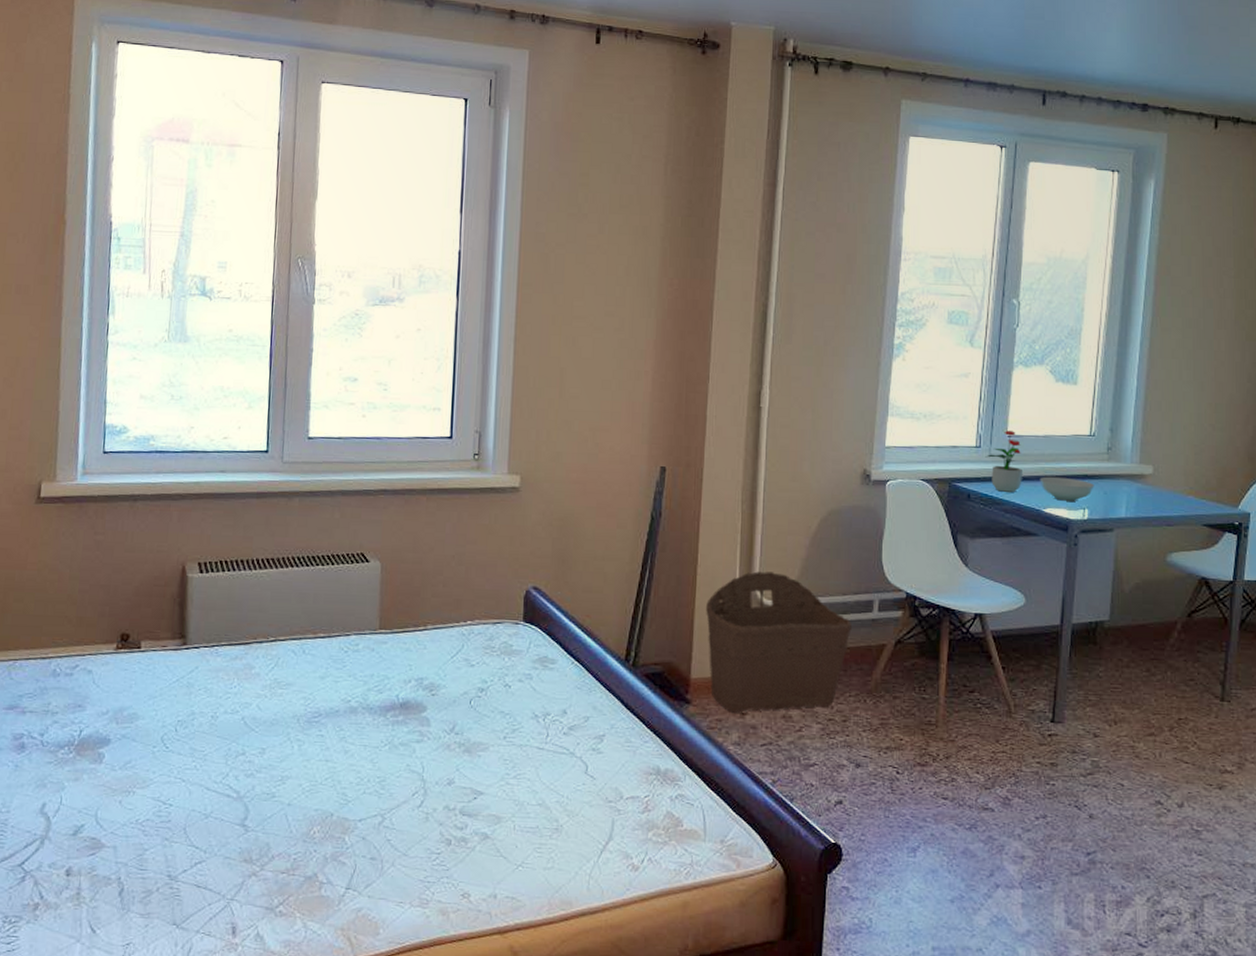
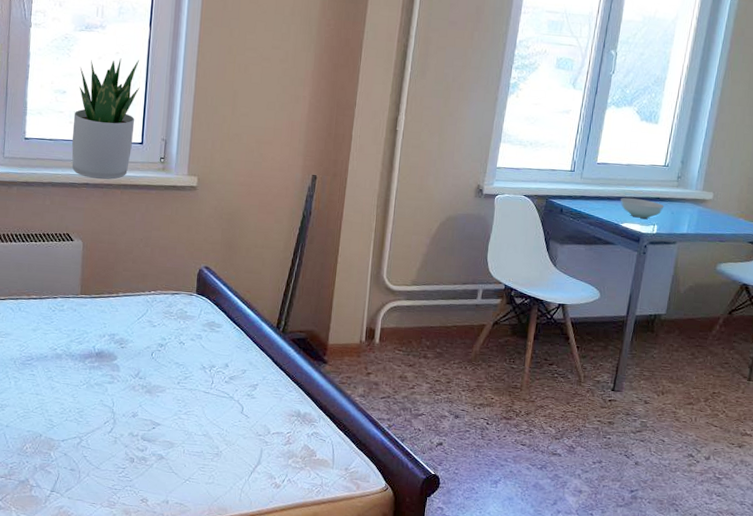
planter: none [365,336,447,484] -> present [71,58,140,180]
wicker basket: present [706,571,853,713] -> none [343,262,460,372]
potted flower: present [985,430,1022,492] -> none [577,159,608,209]

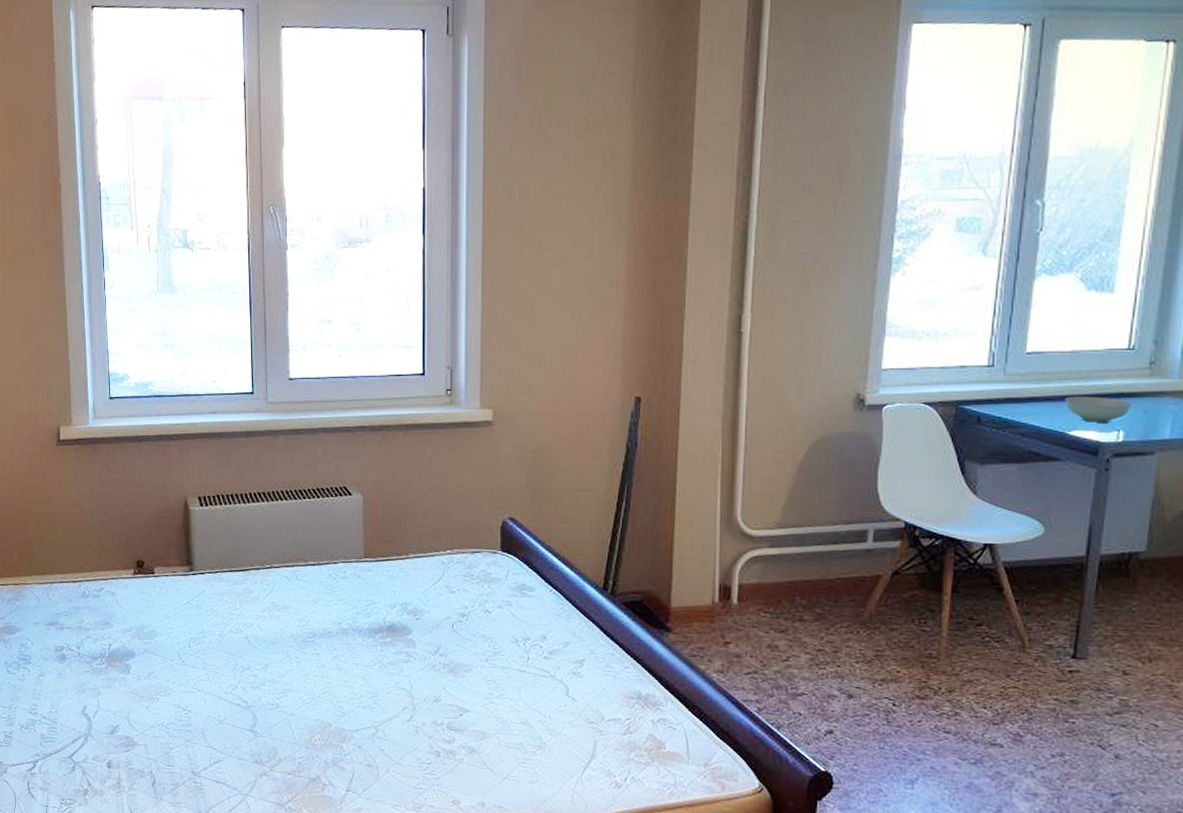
planter: present [71,58,140,180] -> none [342,275,416,421]

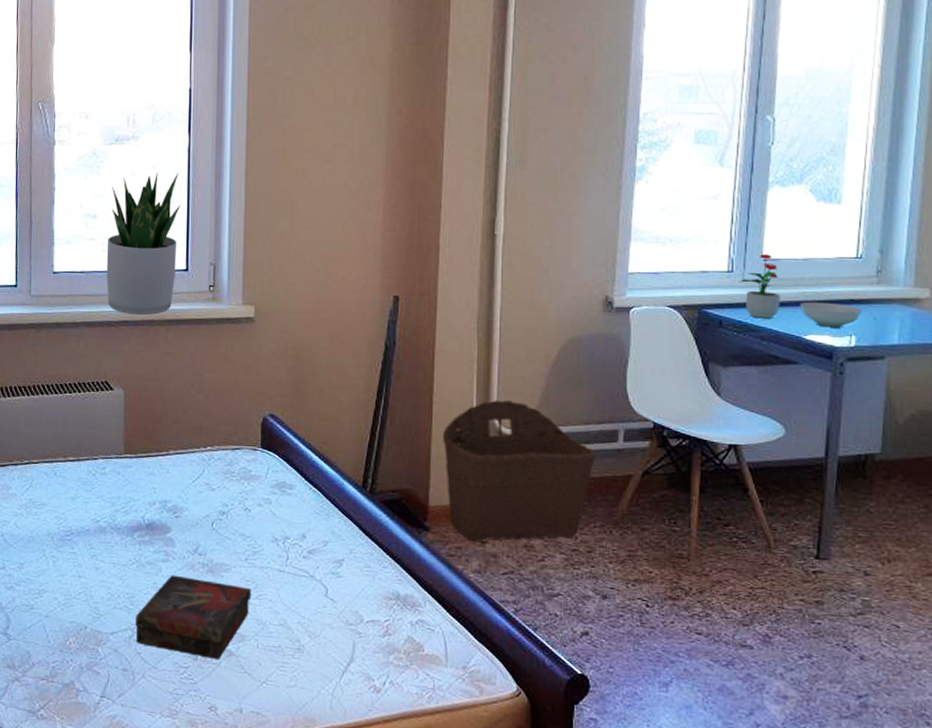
planter: none [342,275,416,421] -> present [106,172,181,316]
book: none [379,675,493,756] -> present [135,575,252,659]
wicker basket: none [686,501,845,641] -> present [443,400,597,541]
potted flower: none [999,347,1044,414] -> present [738,254,780,319]

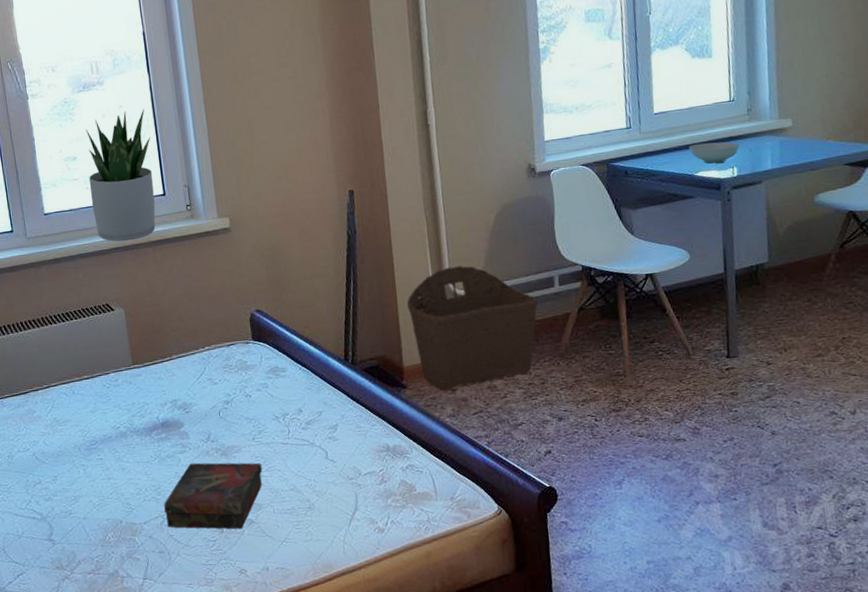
potted flower: present [738,254,780,319] -> none [636,108,673,164]

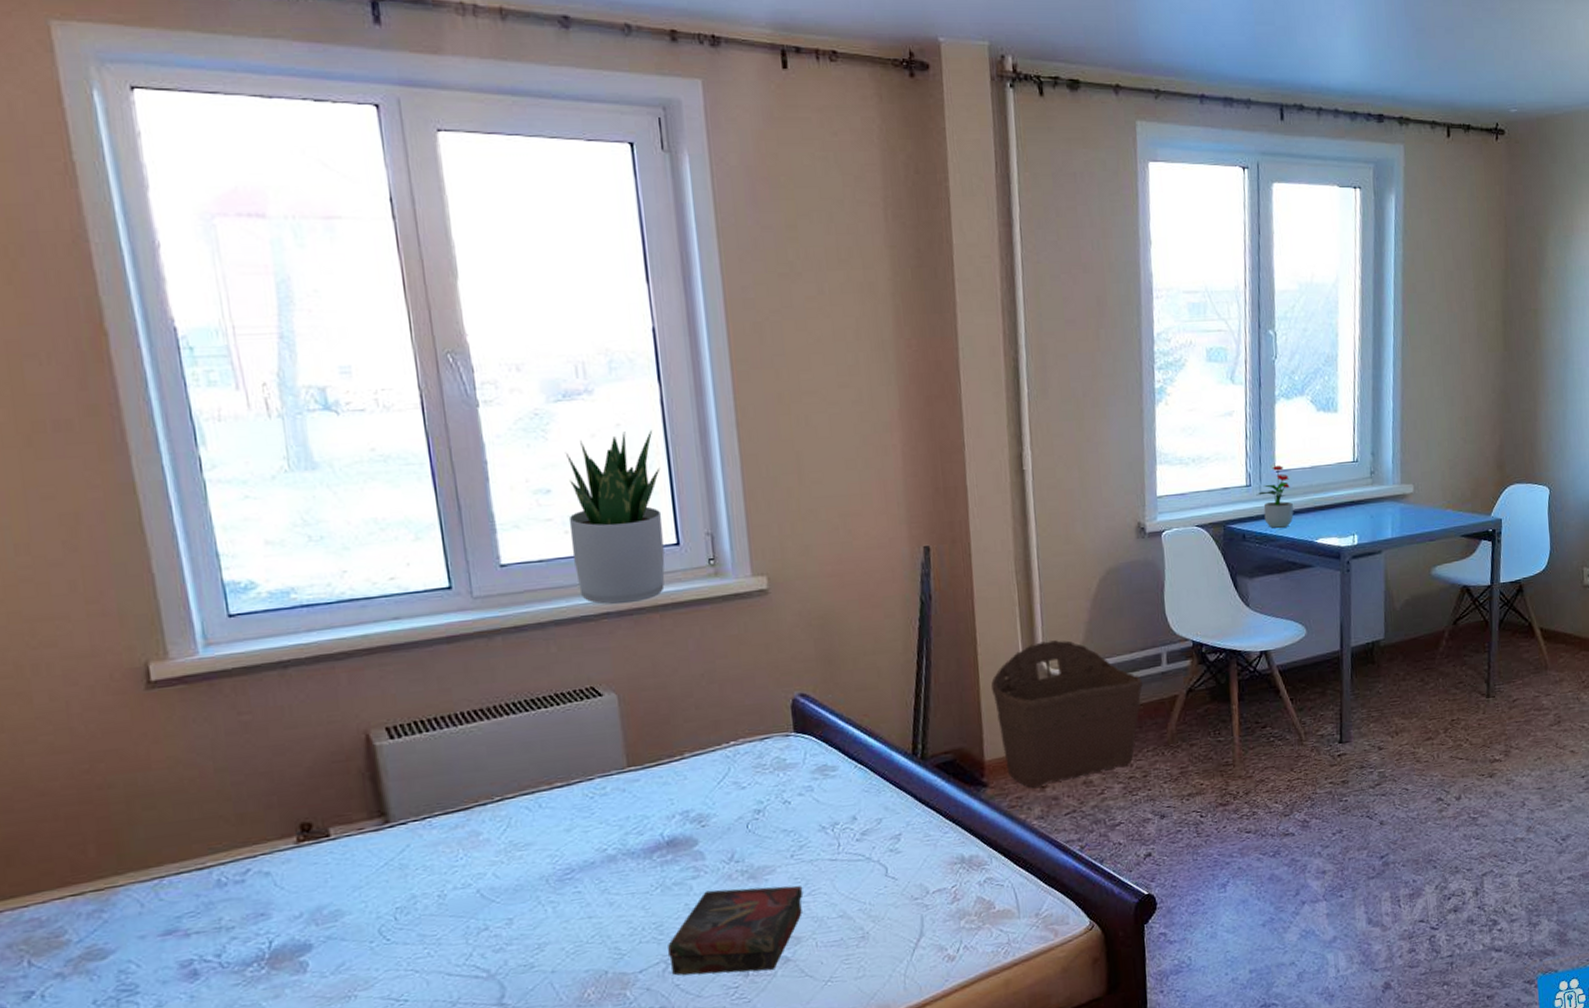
potted flower: none [636,108,673,164] -> present [1256,465,1294,528]
bowl: present [689,142,740,164] -> none [1310,506,1361,530]

